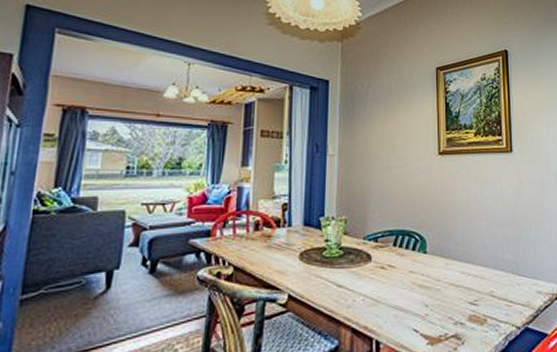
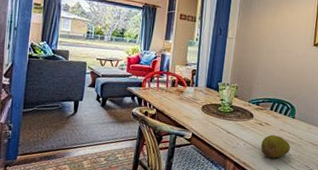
fruit: none [386,280,426,314] -> present [261,135,291,159]

